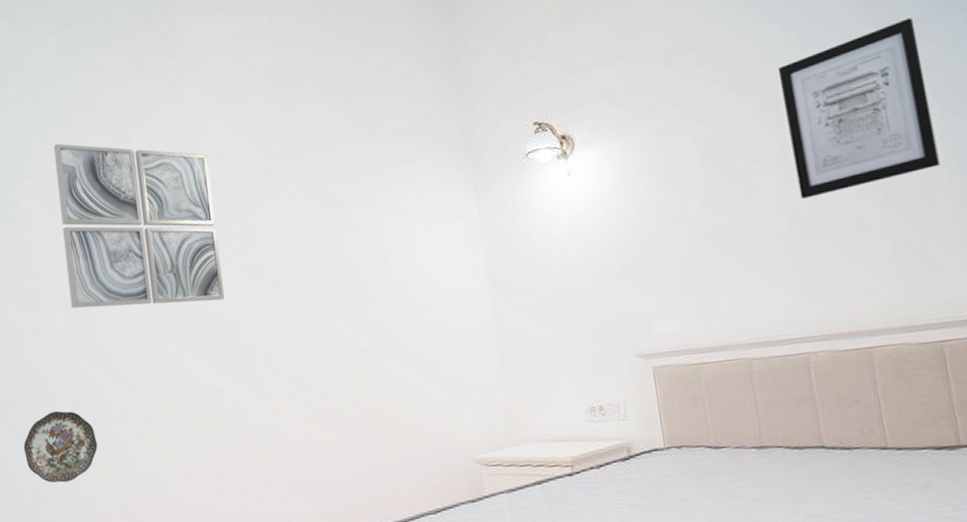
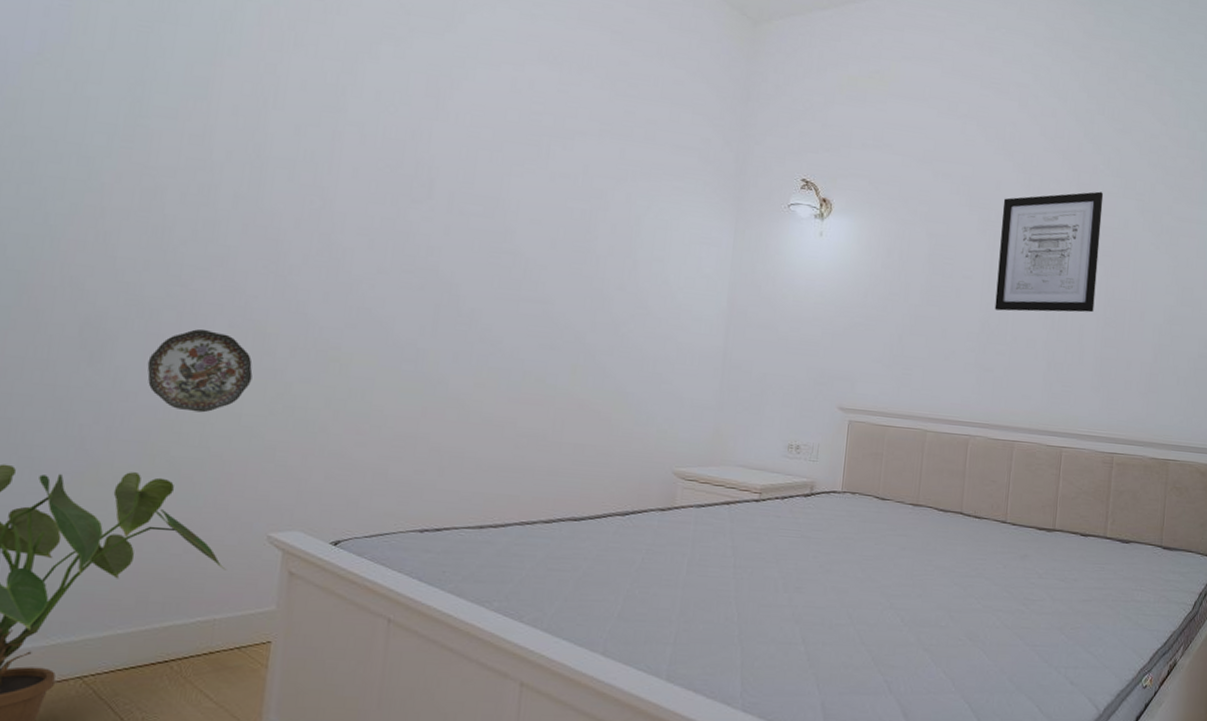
wall art: present [53,143,224,309] -> none [254,29,467,258]

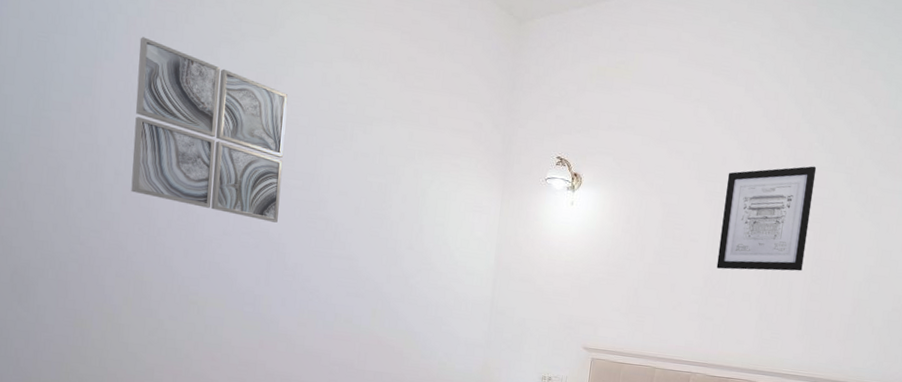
decorative plate: present [147,329,253,413] -> none [59,277,135,342]
wall art: none [254,29,467,258] -> present [131,36,288,223]

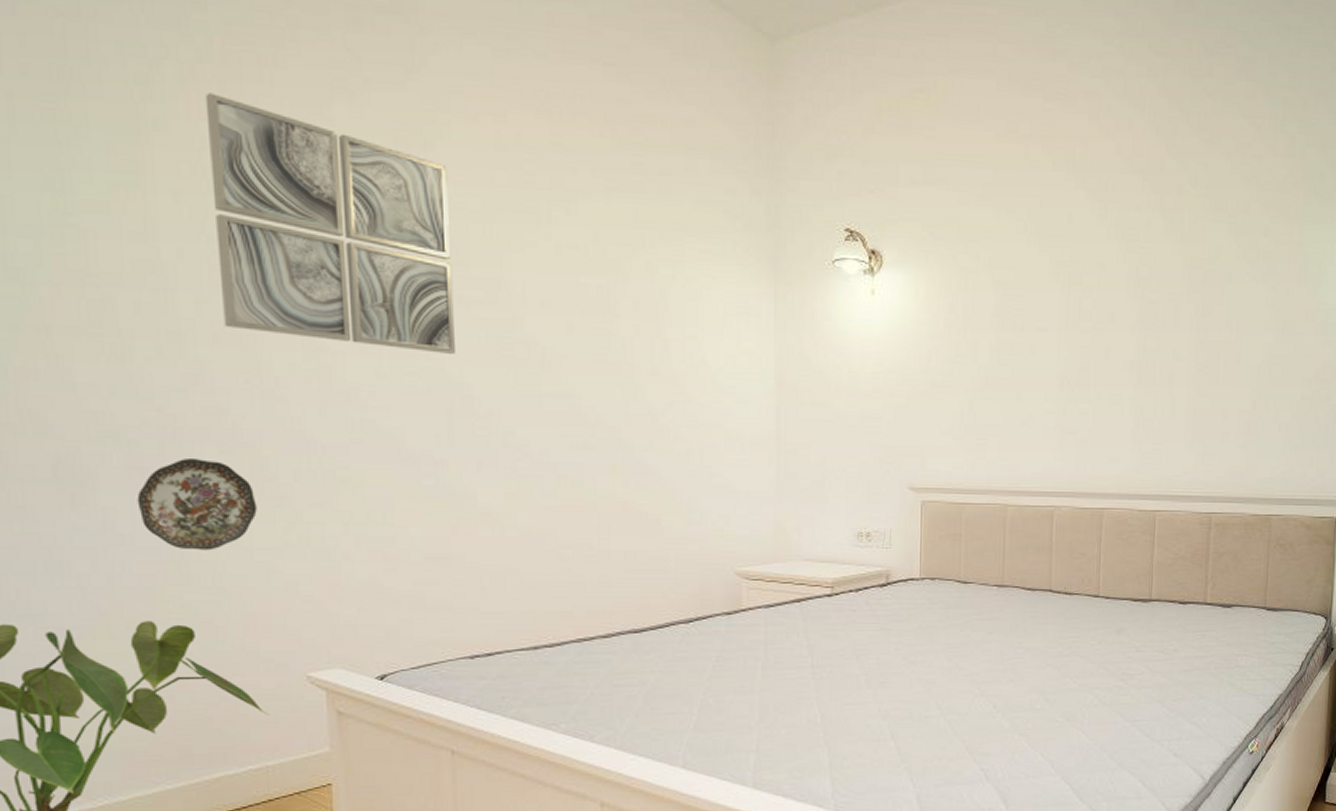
decorative plate: none [59,277,135,342] -> present [137,457,257,551]
wall art: present [716,166,817,271] -> none [1074,216,1191,365]

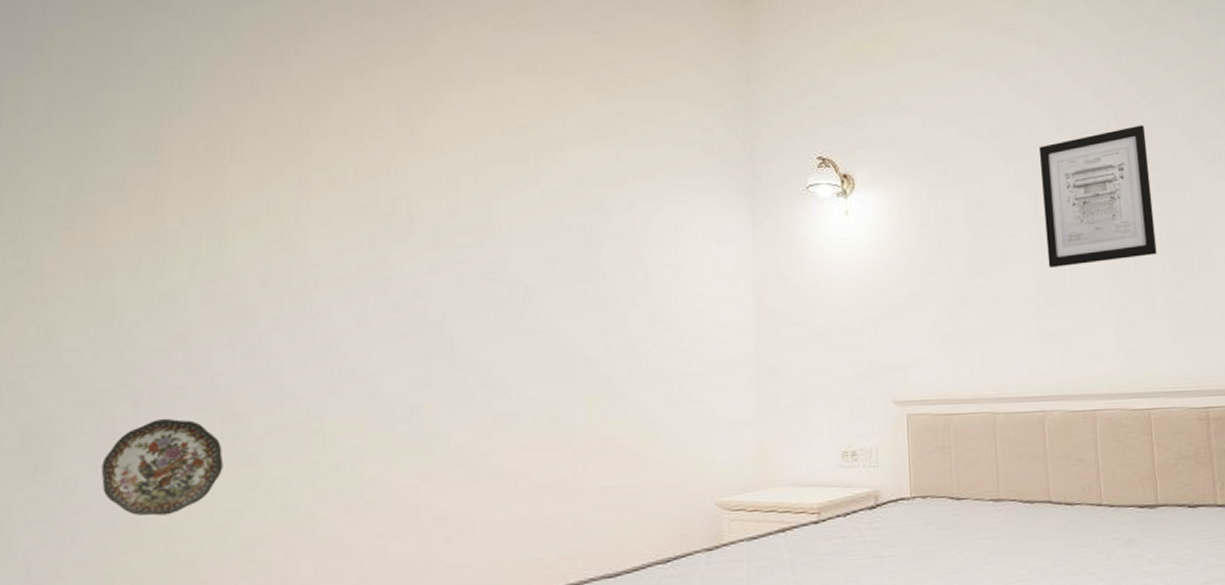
wall art: present [205,92,455,354] -> none [216,79,444,298]
wall art: none [1074,216,1191,365] -> present [1038,125,1157,268]

